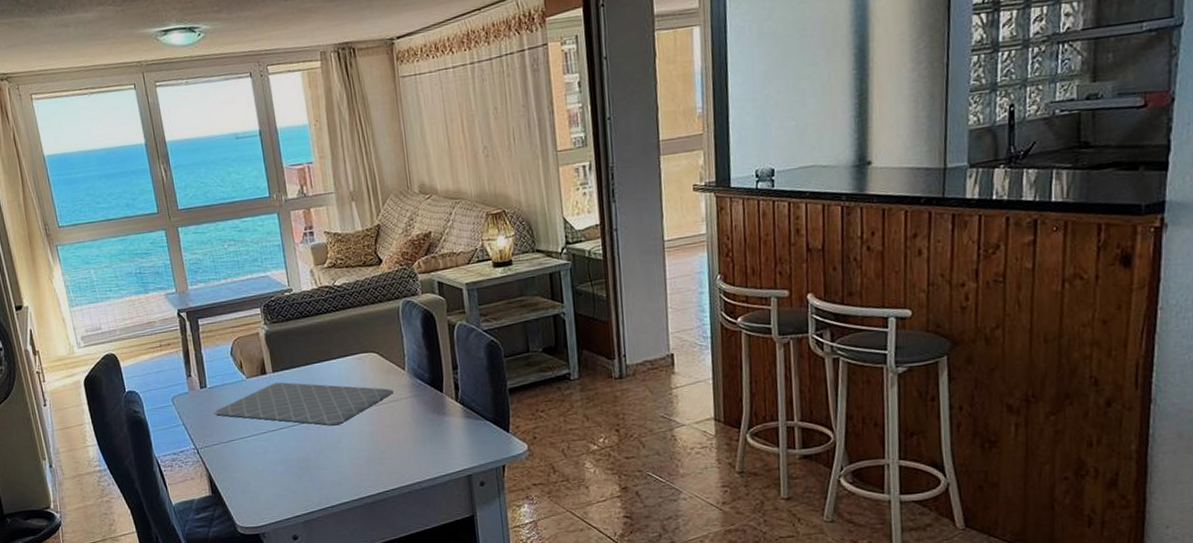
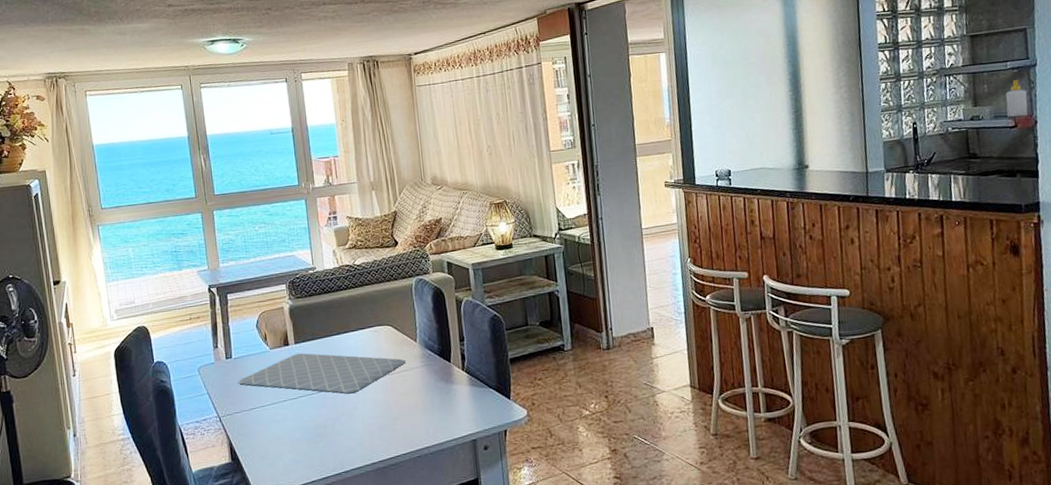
soap bottle: none [1134,45,1165,96] -> present [1006,80,1028,118]

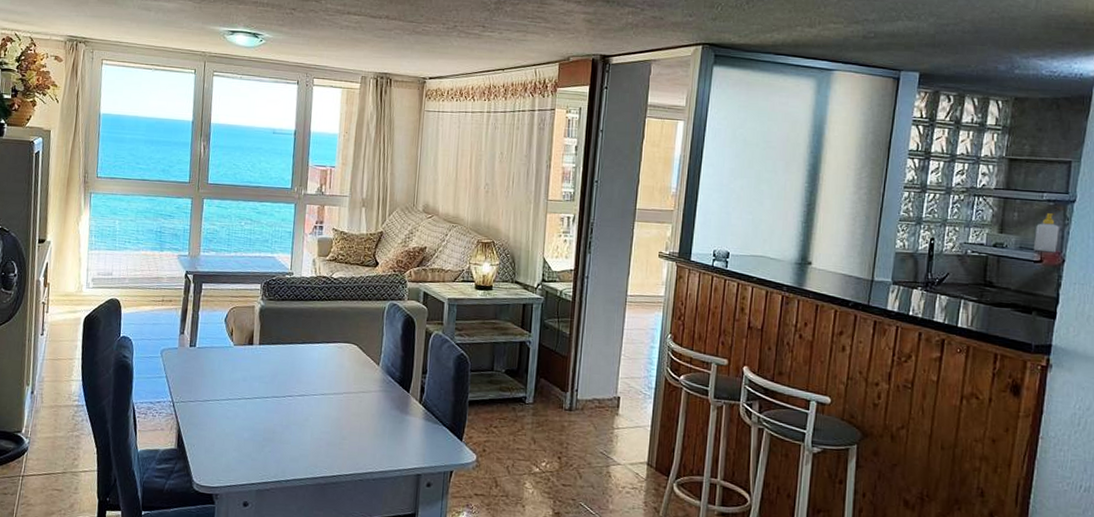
placemat: present [238,353,406,394] -> none [197,354,365,405]

